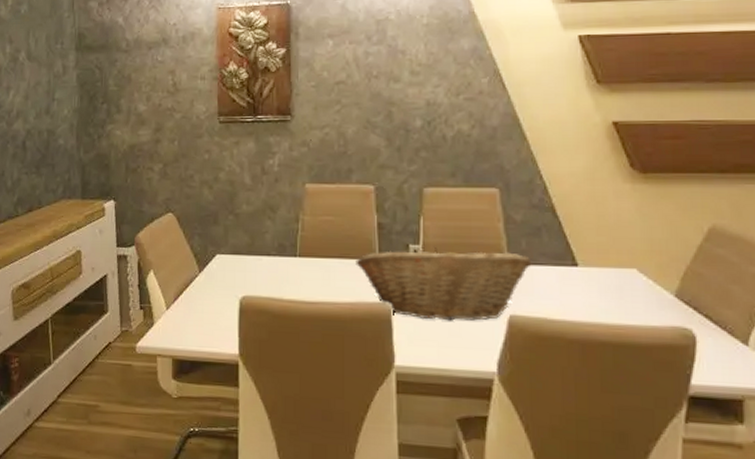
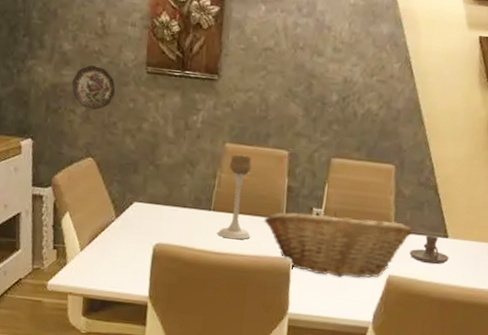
decorative plate: none [148,123,190,165] -> present [71,65,116,110]
candle holder: none [305,194,343,286] -> present [217,155,252,240]
candle holder: none [531,264,583,300] -> present [409,234,449,265]

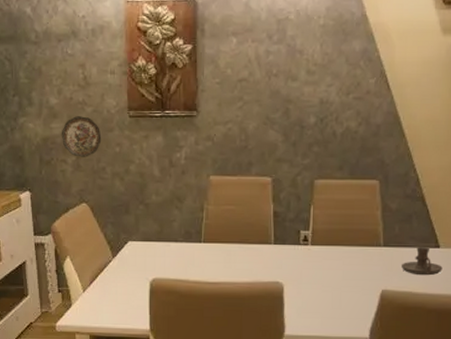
candle holder: present [217,155,252,240] -> none [209,186,242,268]
fruit basket: present [264,211,413,278] -> none [253,232,403,296]

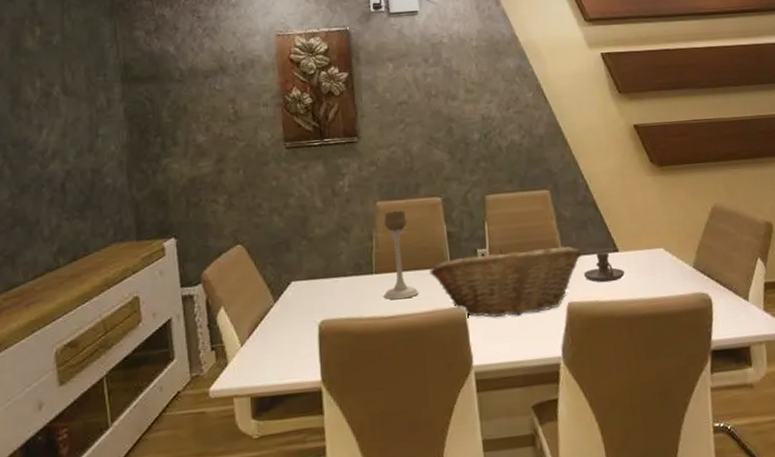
decorative plate: present [61,116,102,157] -> none [210,152,256,195]
candle holder: none [209,186,242,268] -> present [383,210,419,300]
fruit basket: none [253,232,403,296] -> present [429,246,582,318]

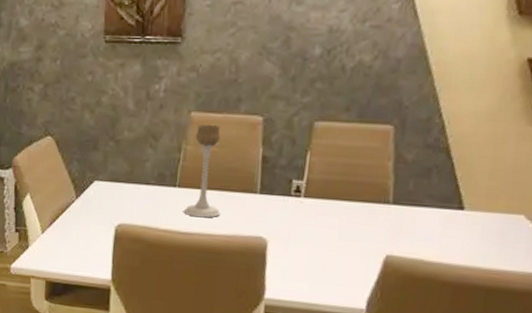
fruit basket: present [429,246,582,318] -> none [235,183,417,259]
candle holder: present [583,251,625,283] -> none [412,206,466,243]

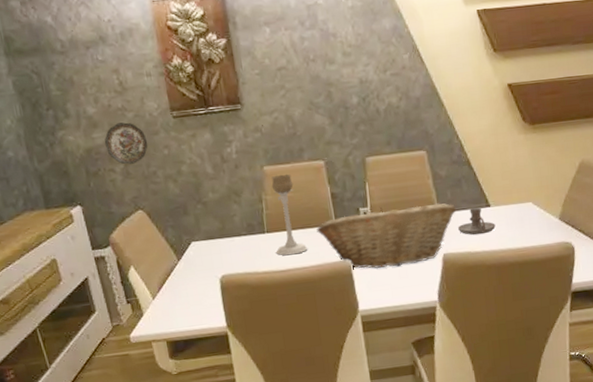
decorative plate: none [29,40,73,86] -> present [104,122,148,165]
fruit basket: none [235,183,417,259] -> present [316,203,457,269]
candle holder: none [412,206,466,243] -> present [457,207,496,236]

